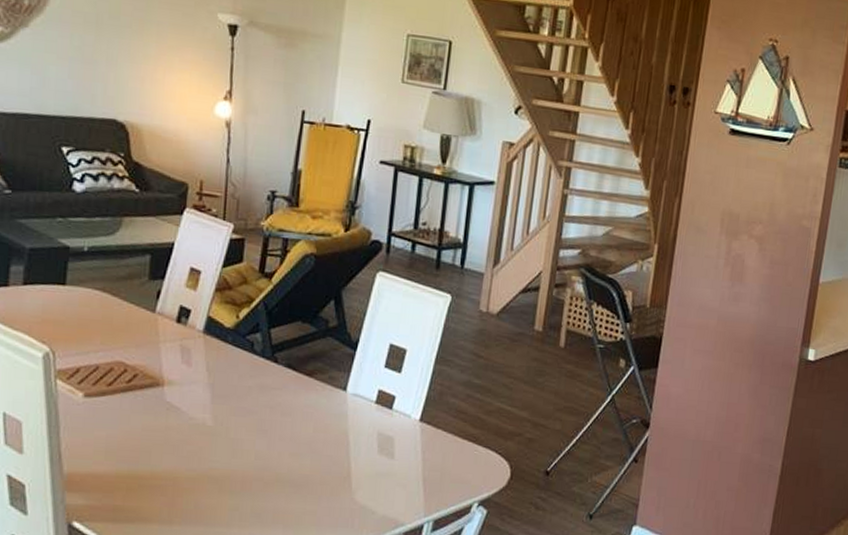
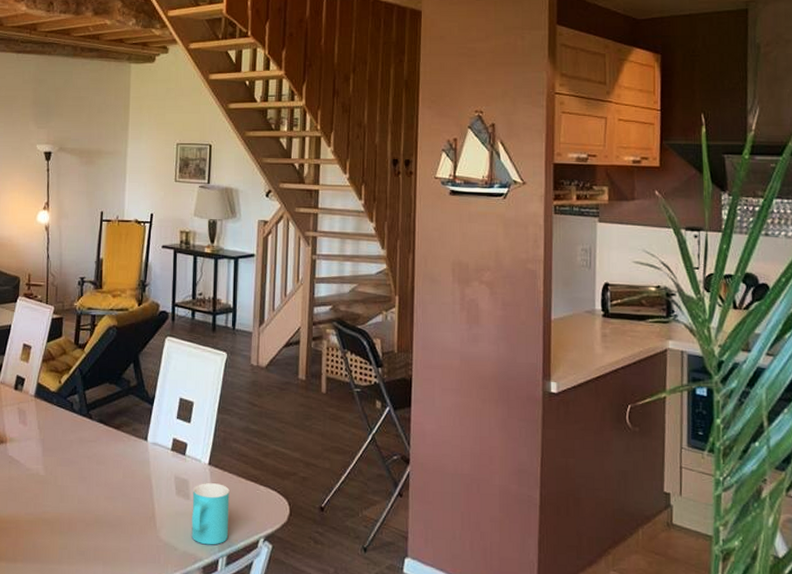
cup: none [393,441,443,509] -> present [191,483,230,545]

